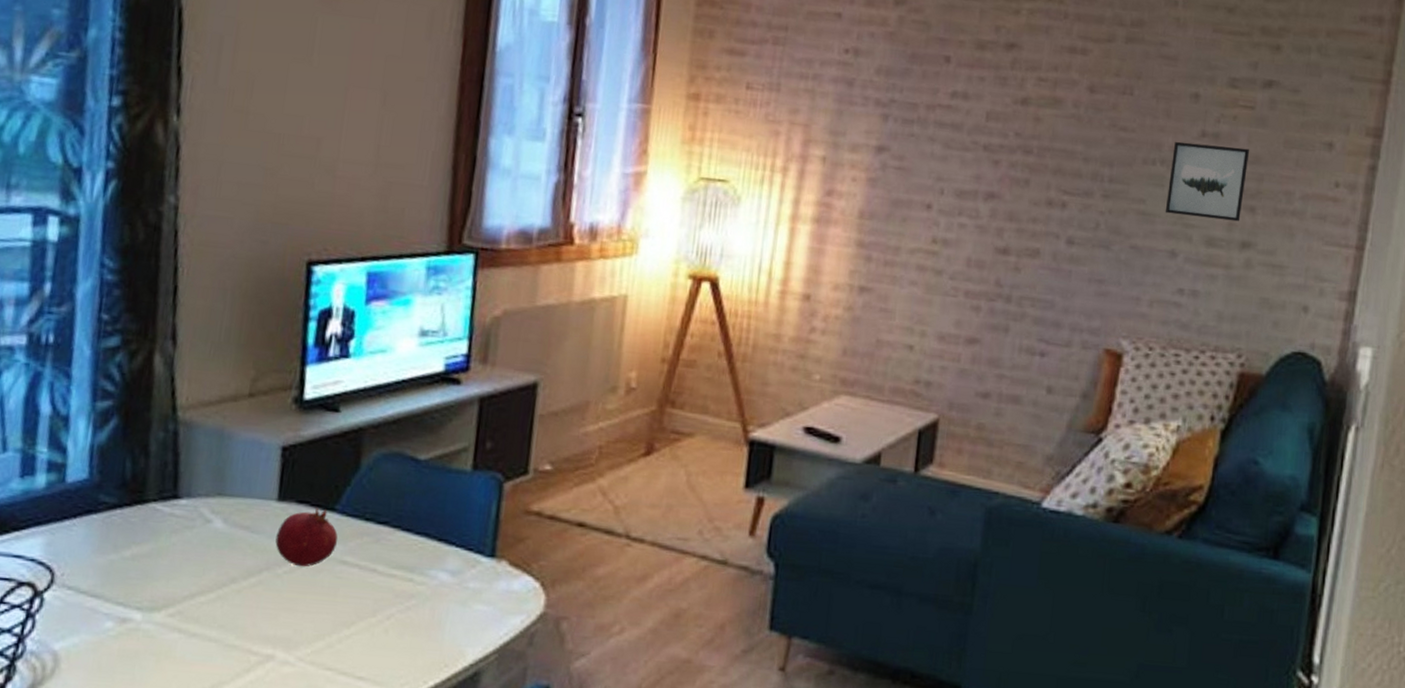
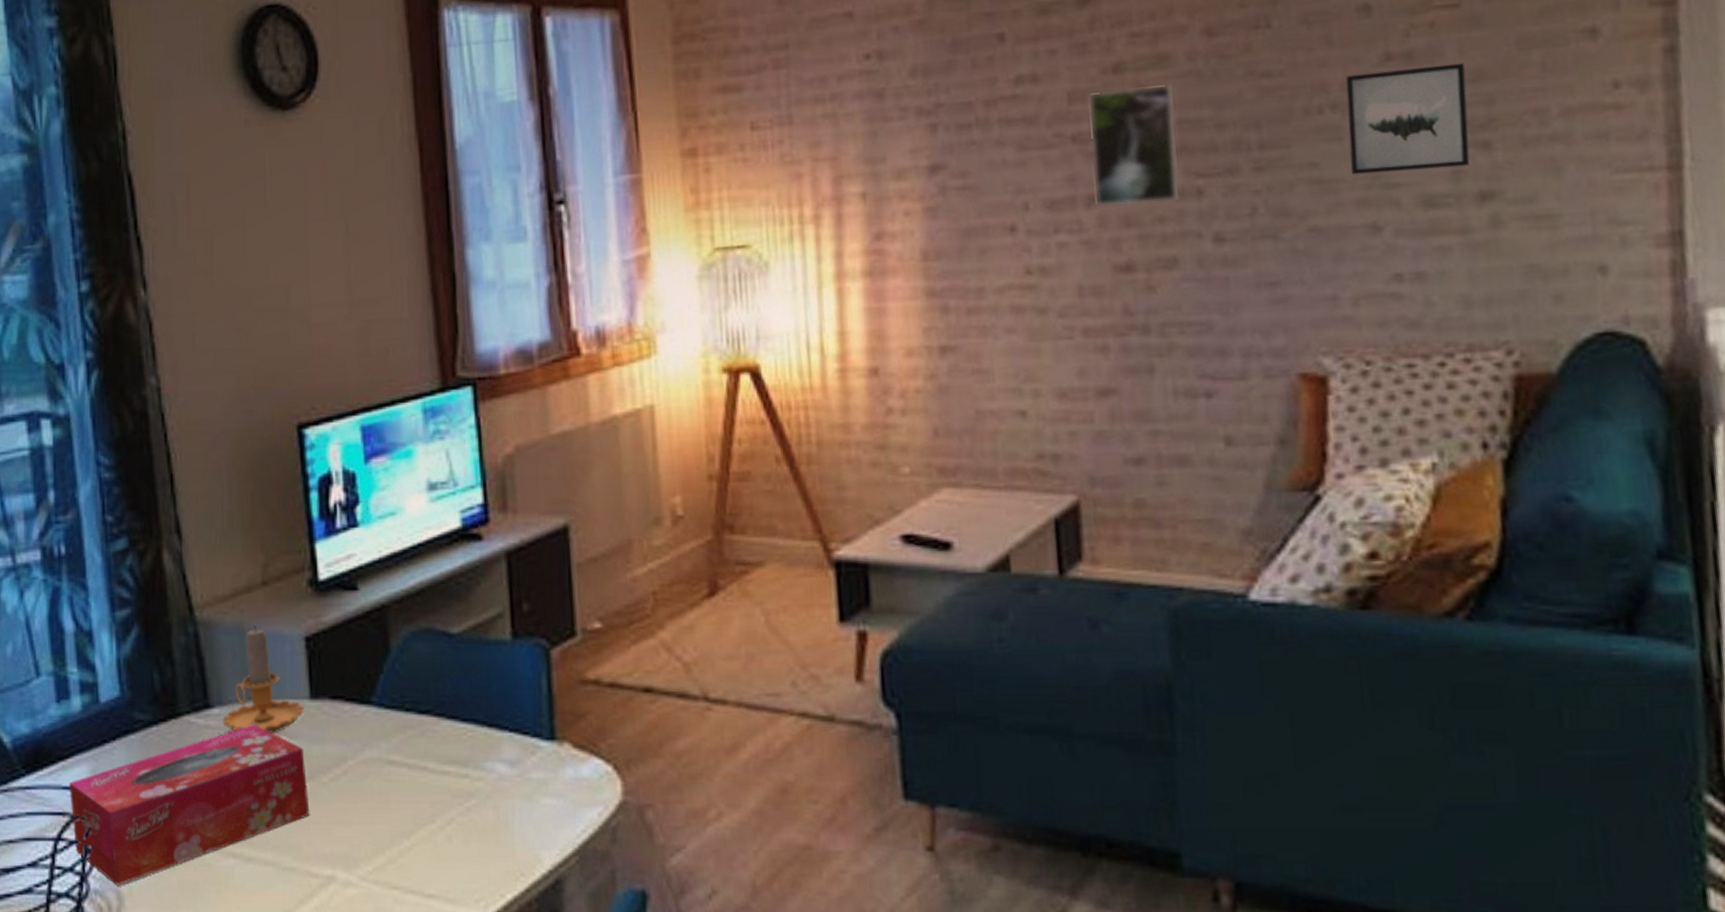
tissue box: none [17,517,263,649] -> present [69,724,310,886]
candle: none [188,431,271,527] -> present [222,625,304,734]
fruit: present [275,507,338,567] -> none [315,702,381,772]
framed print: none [990,115,1060,208] -> present [1086,83,1182,207]

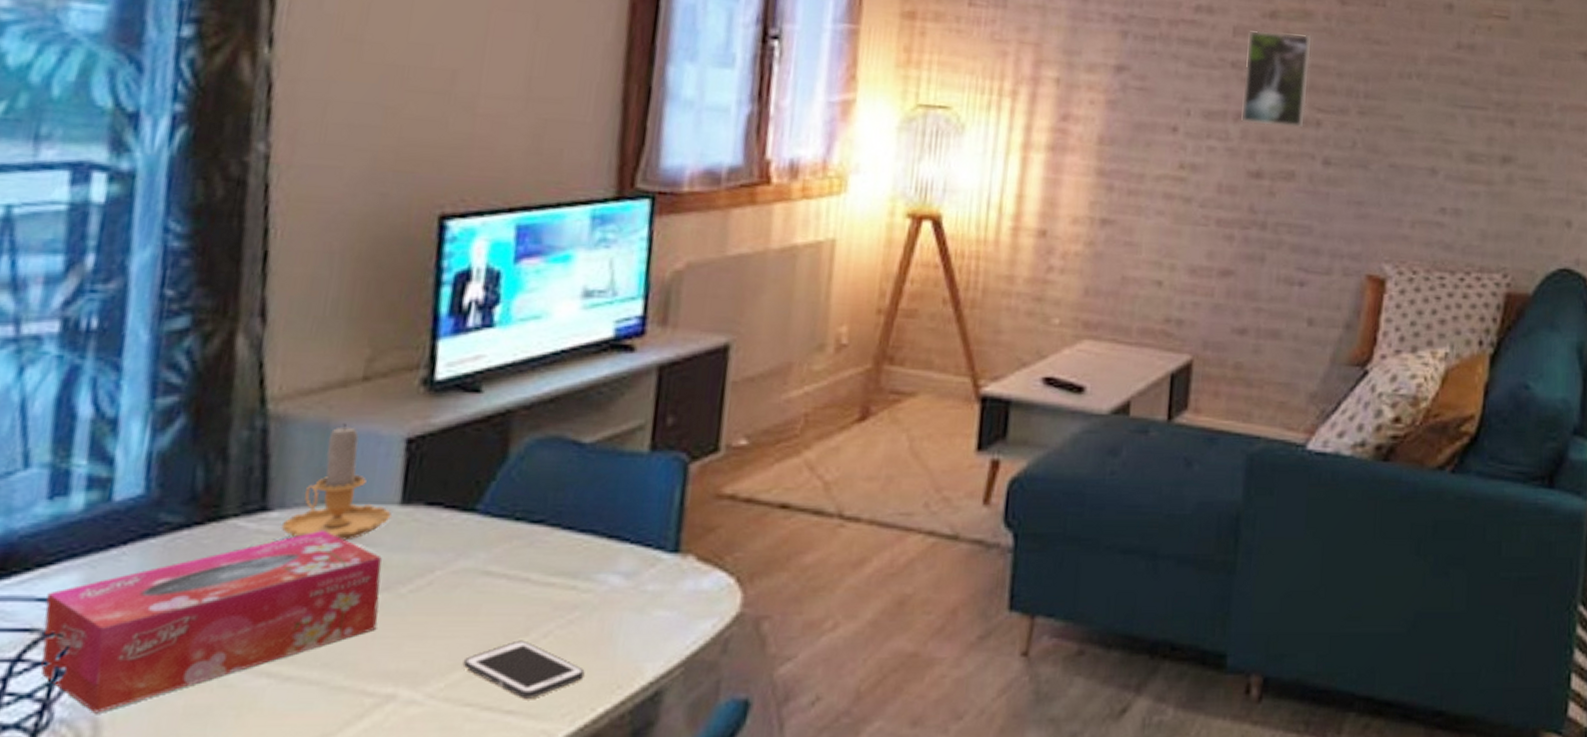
cell phone: none [384,827,490,883] -> present [462,640,585,699]
wall art: present [1346,63,1470,175] -> none [1423,54,1506,136]

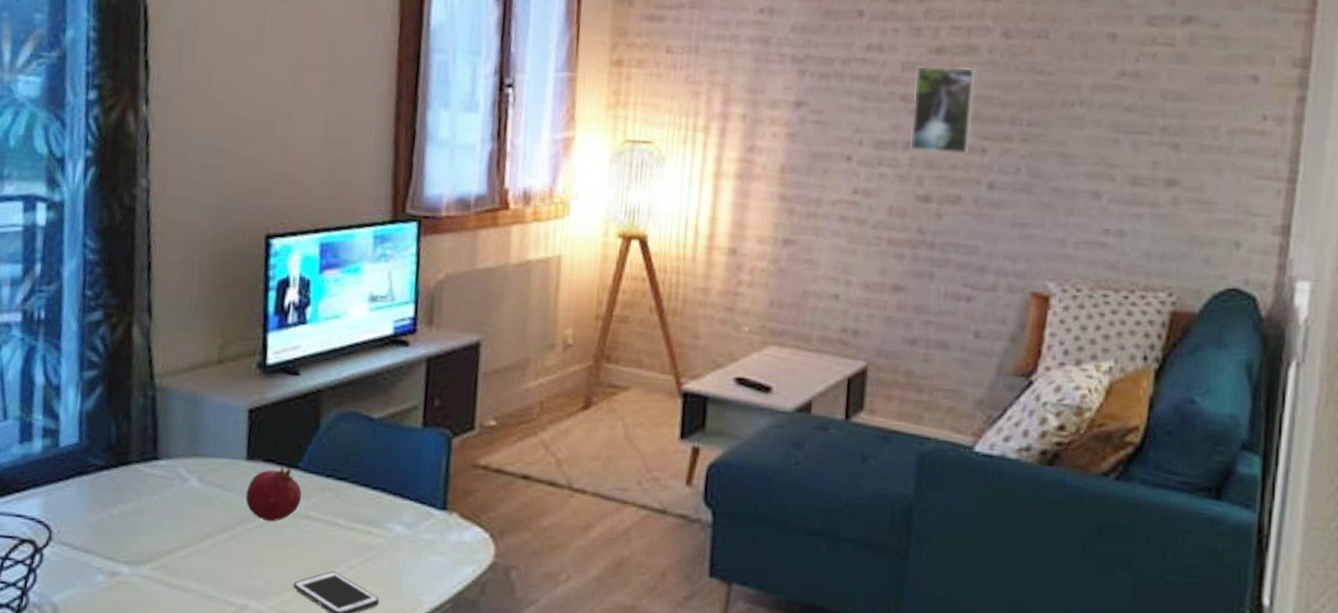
tissue box: present [40,529,382,714] -> none [20,476,235,601]
candle: present [280,423,392,541] -> none [167,395,240,486]
fruit: none [397,509,480,583] -> present [245,465,302,522]

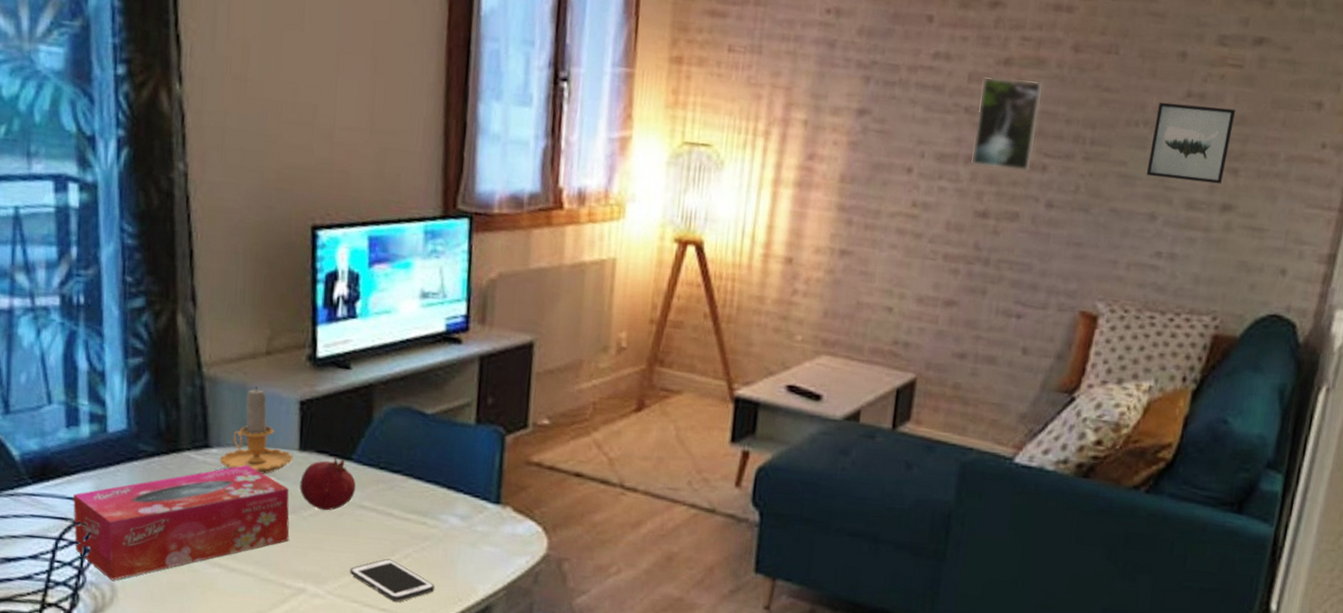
tissue box: none [20,476,235,601] -> present [73,464,289,581]
candle: none [167,395,240,486] -> present [219,386,293,474]
wall art: none [1086,82,1172,160] -> present [1146,102,1236,184]

